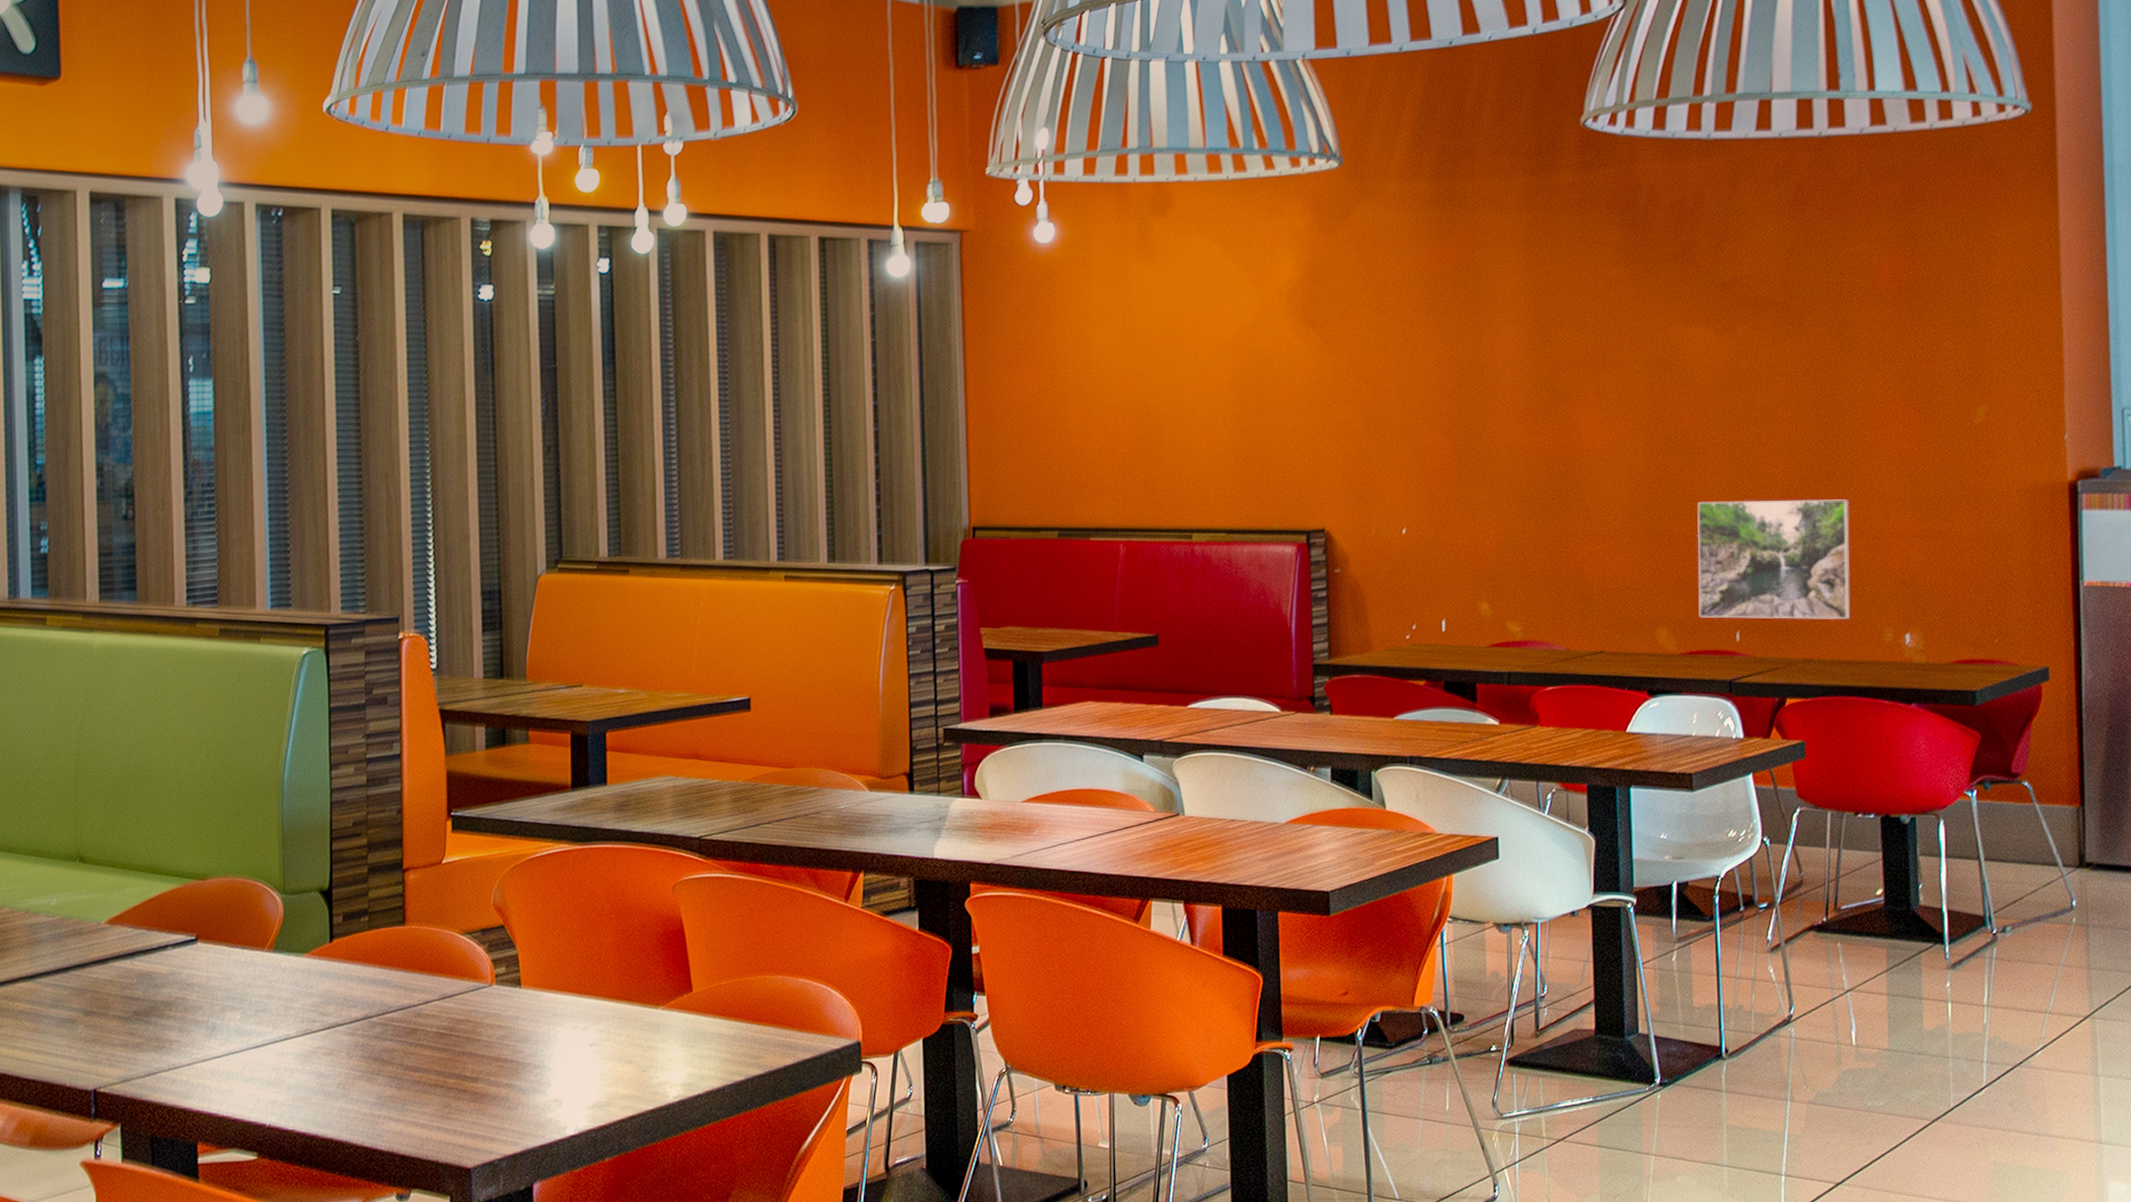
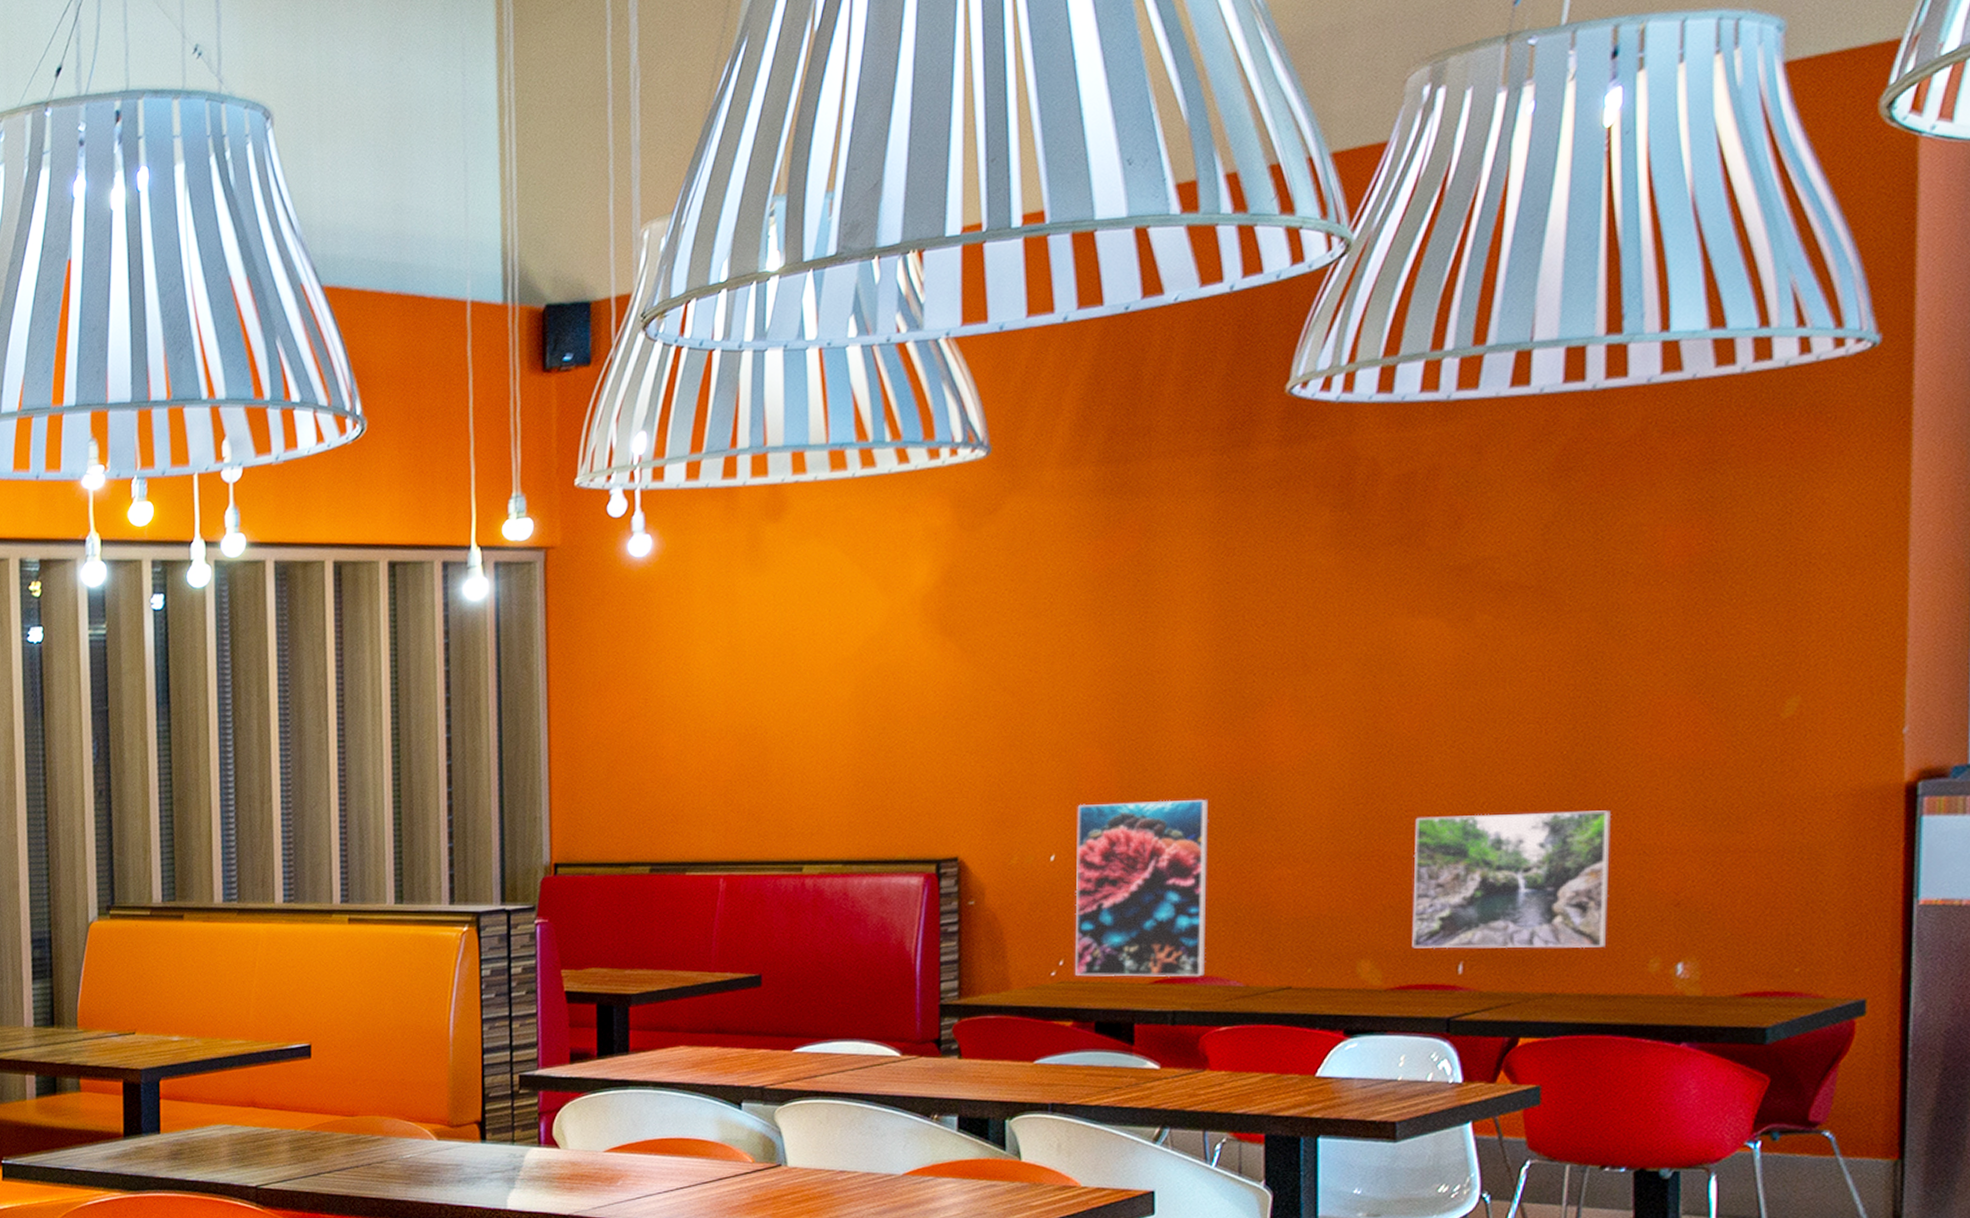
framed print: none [1423,481,1534,642] -> present [1075,799,1209,978]

